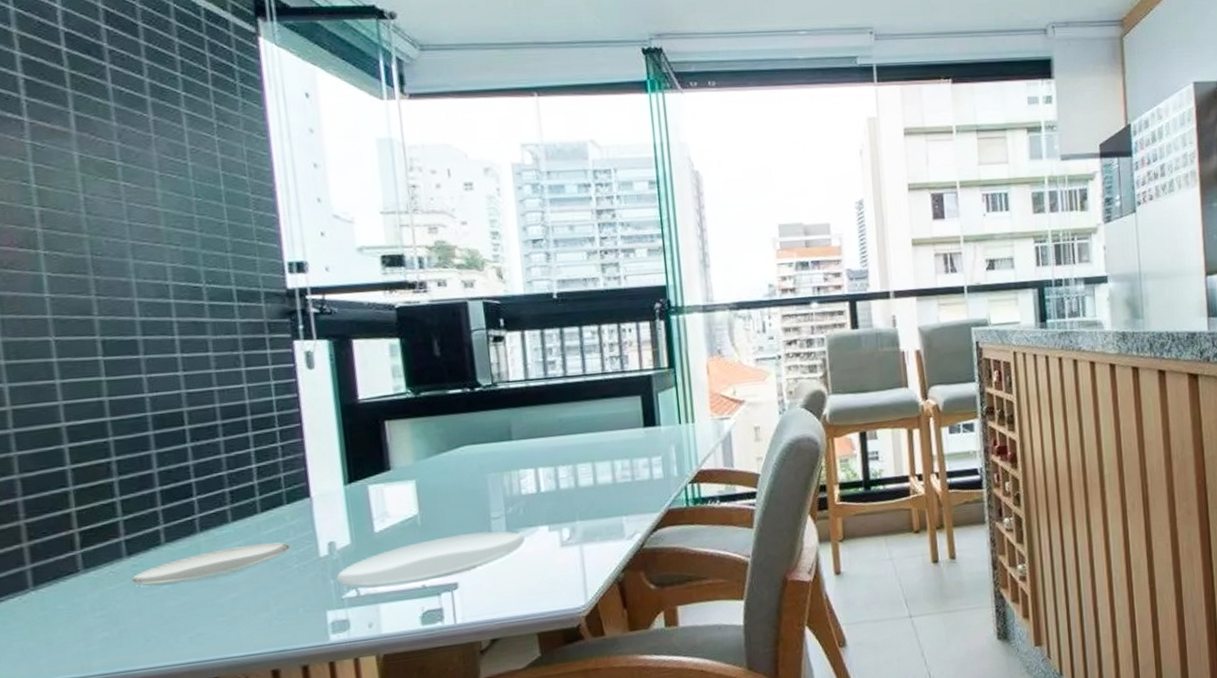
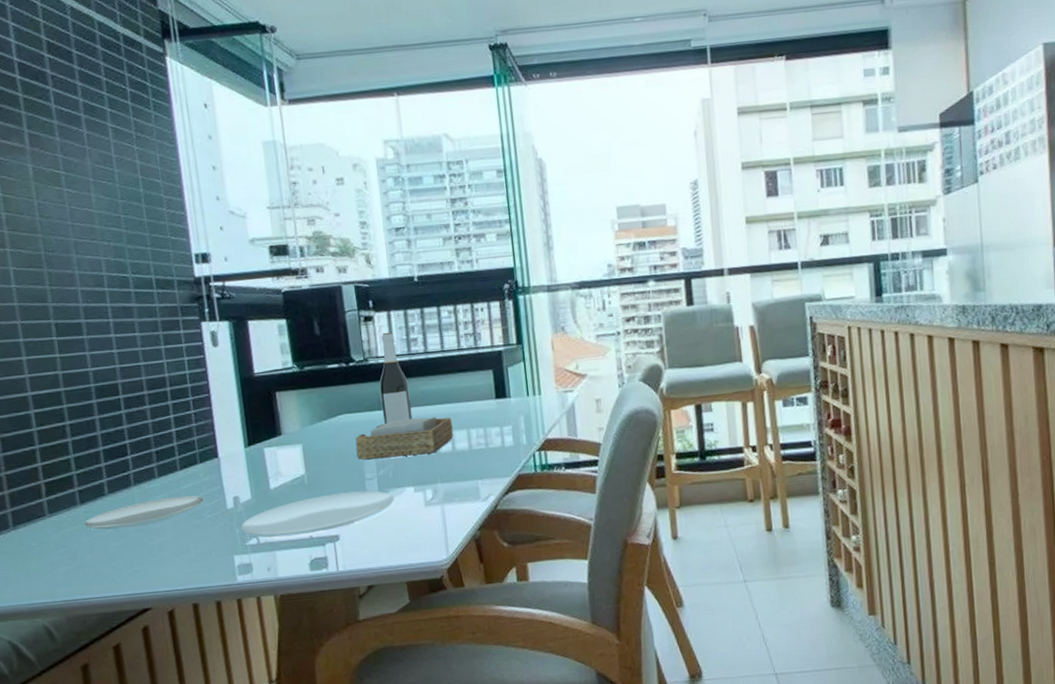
napkin holder: none [479,447,595,497] -> present [355,417,454,461]
wine bottle: none [509,353,548,456] -> present [379,332,413,424]

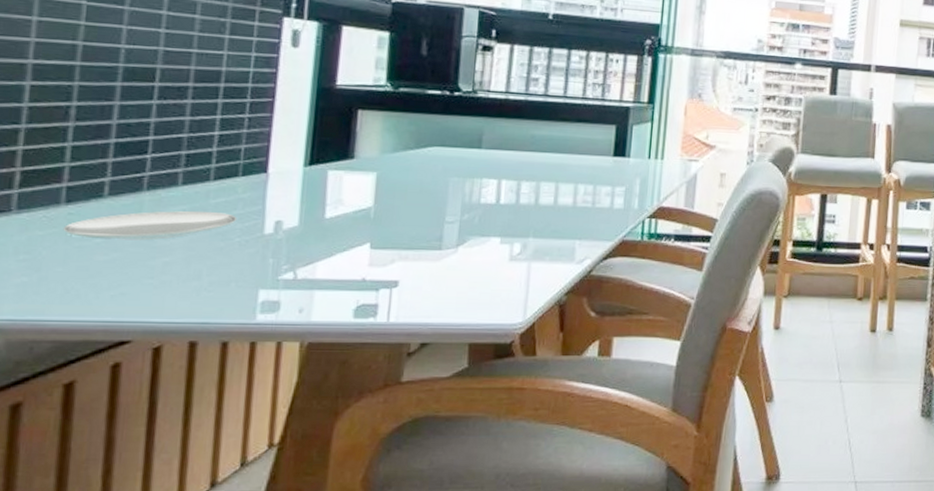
plate: present [240,490,394,538] -> none [276,233,475,276]
napkin holder: present [355,417,454,461] -> none [440,163,560,204]
wine bottle: present [379,332,413,424] -> none [480,66,519,165]

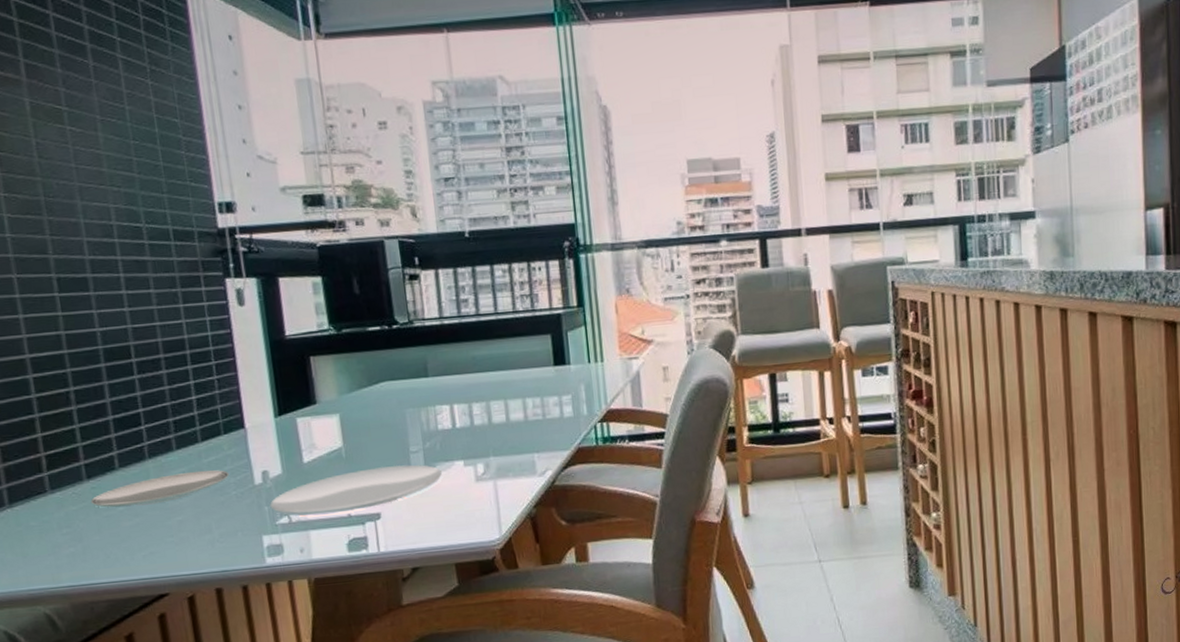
plate: none [276,233,475,276] -> present [270,464,442,516]

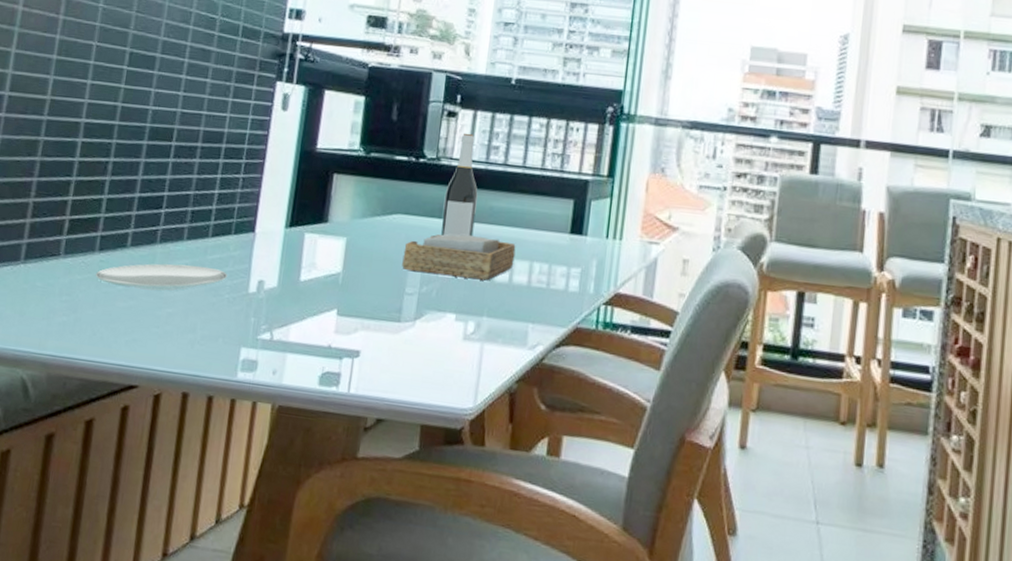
plate: present [270,464,442,516] -> none [256,300,431,343]
napkin holder: none [398,385,508,432] -> present [402,234,516,281]
wine bottle: none [425,292,462,392] -> present [440,132,478,237]

